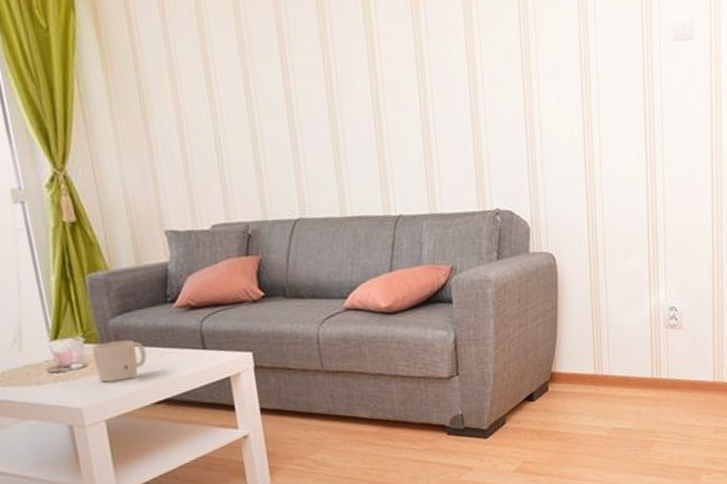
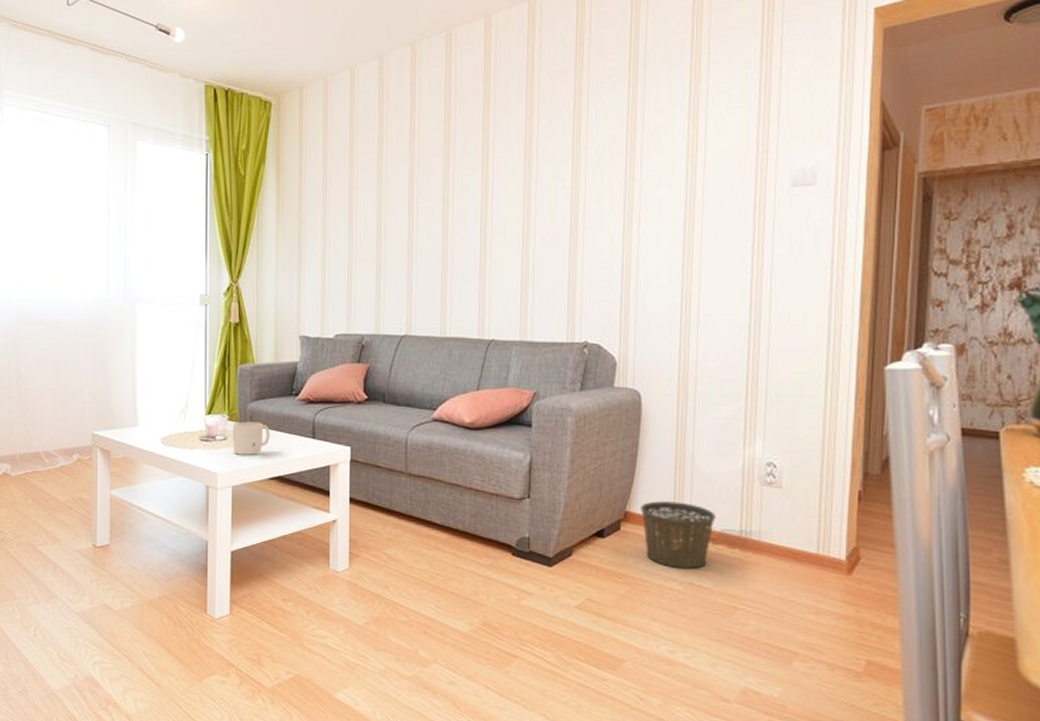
basket: none [564,355,631,417] -> present [639,501,716,569]

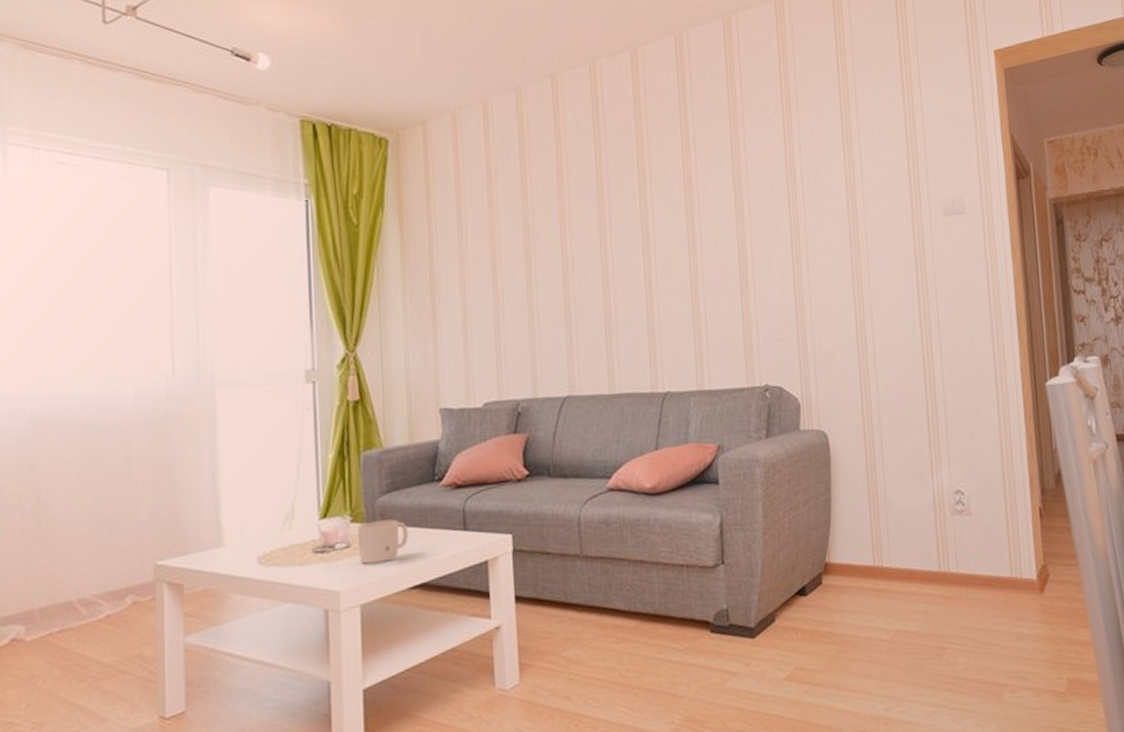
basket: present [639,501,716,569] -> none [839,544,915,617]

